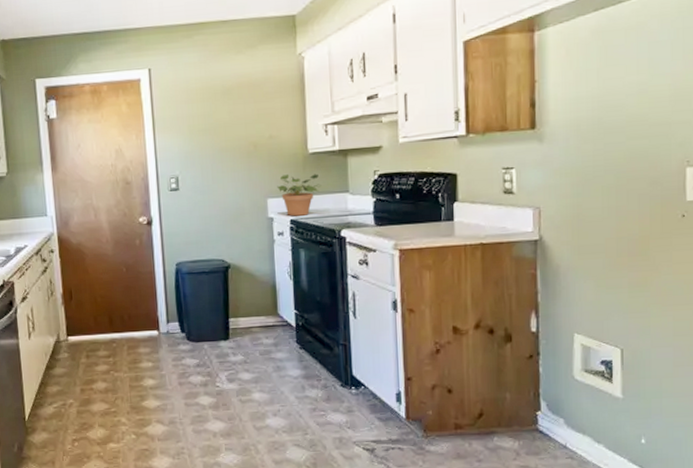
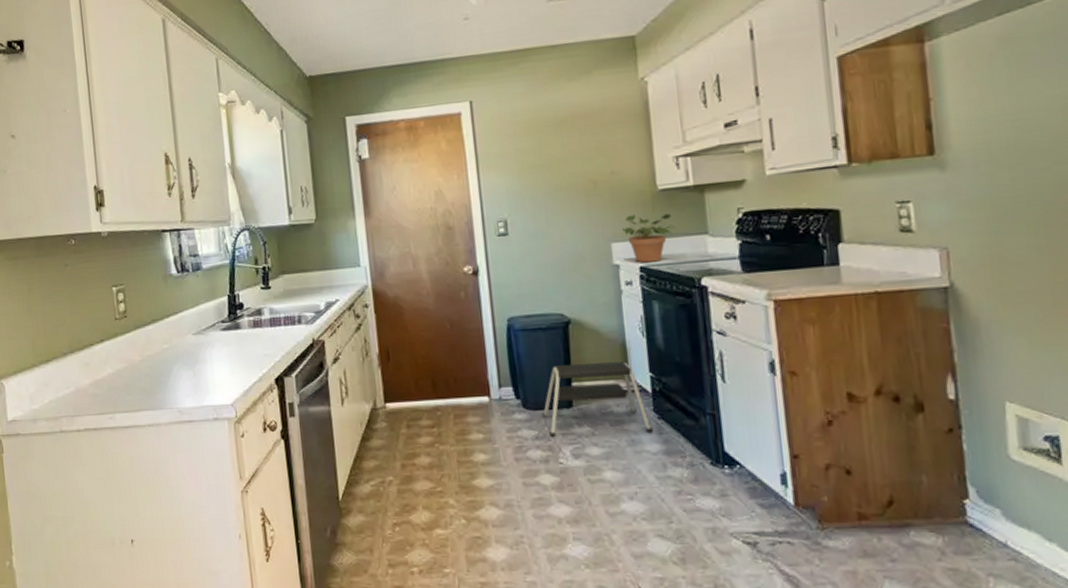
step stool: none [203,301,295,365] -> present [542,361,653,437]

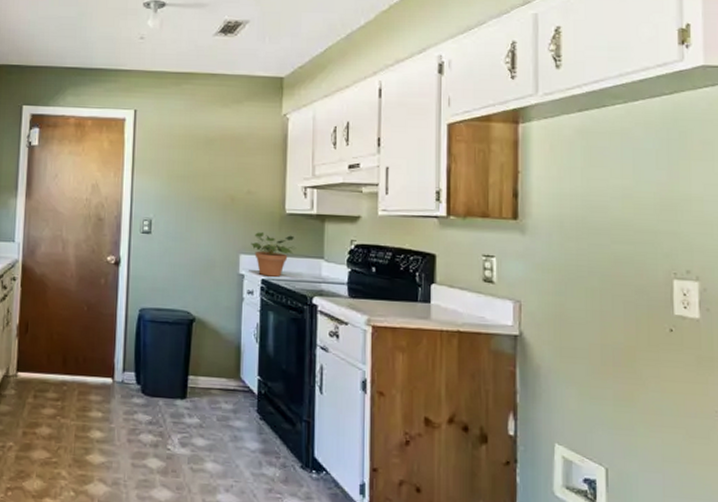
step stool: present [542,361,653,437] -> none [158,357,254,432]

